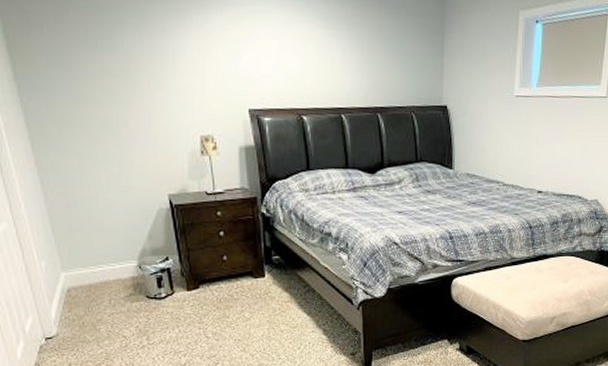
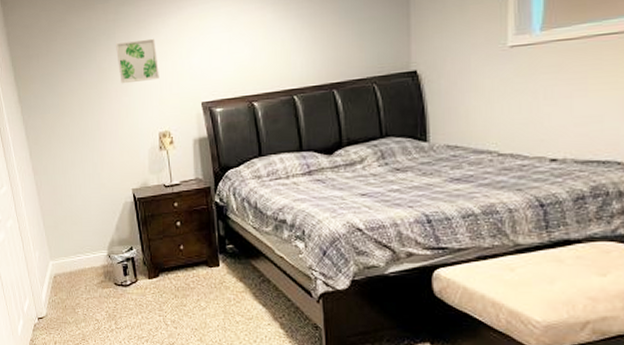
wall art: none [149,29,201,78] -> present [116,38,159,84]

